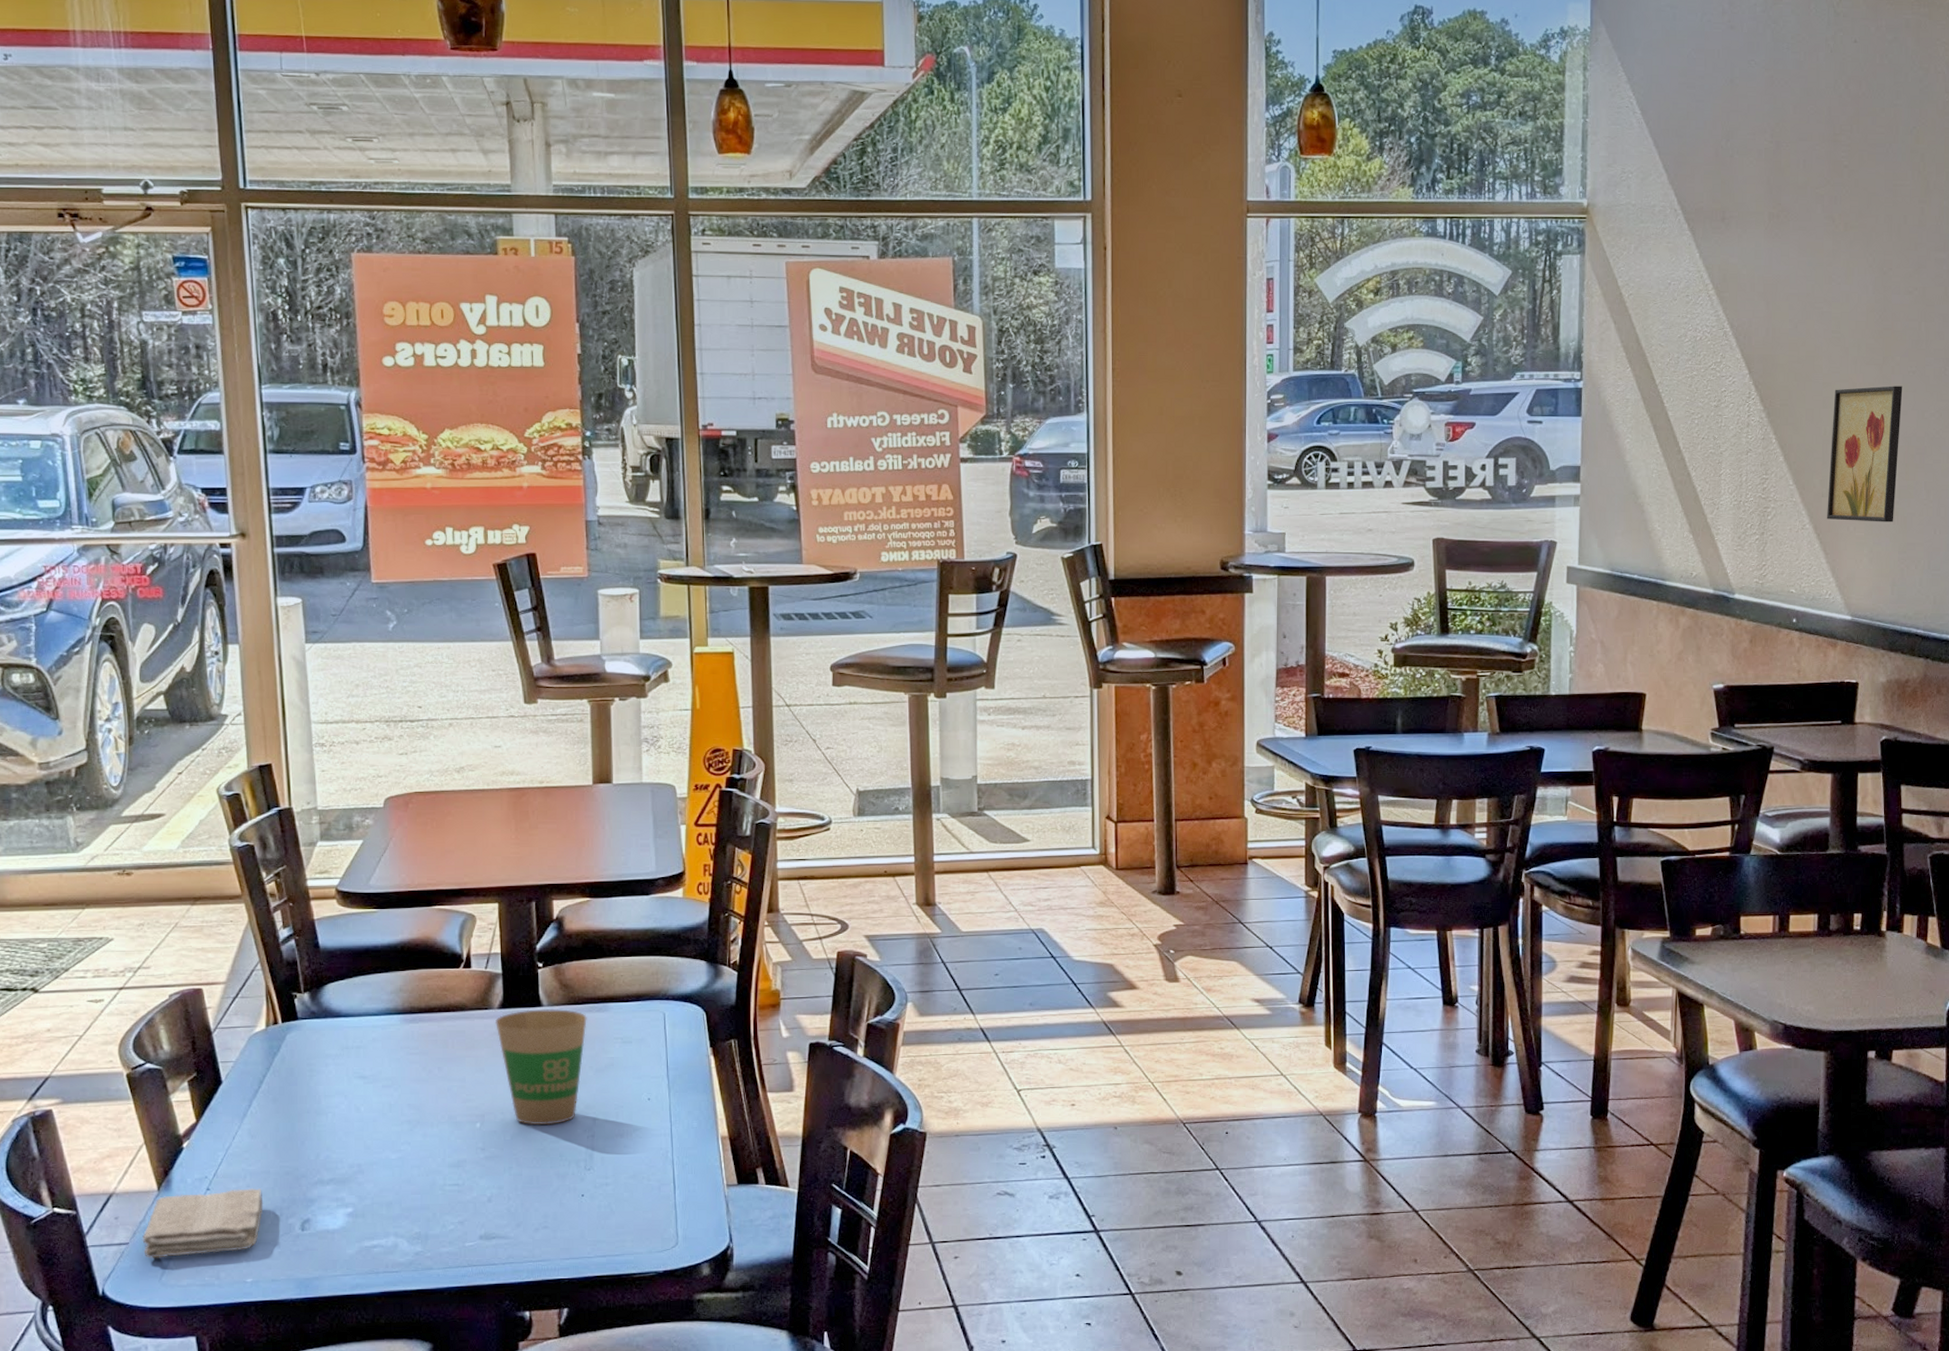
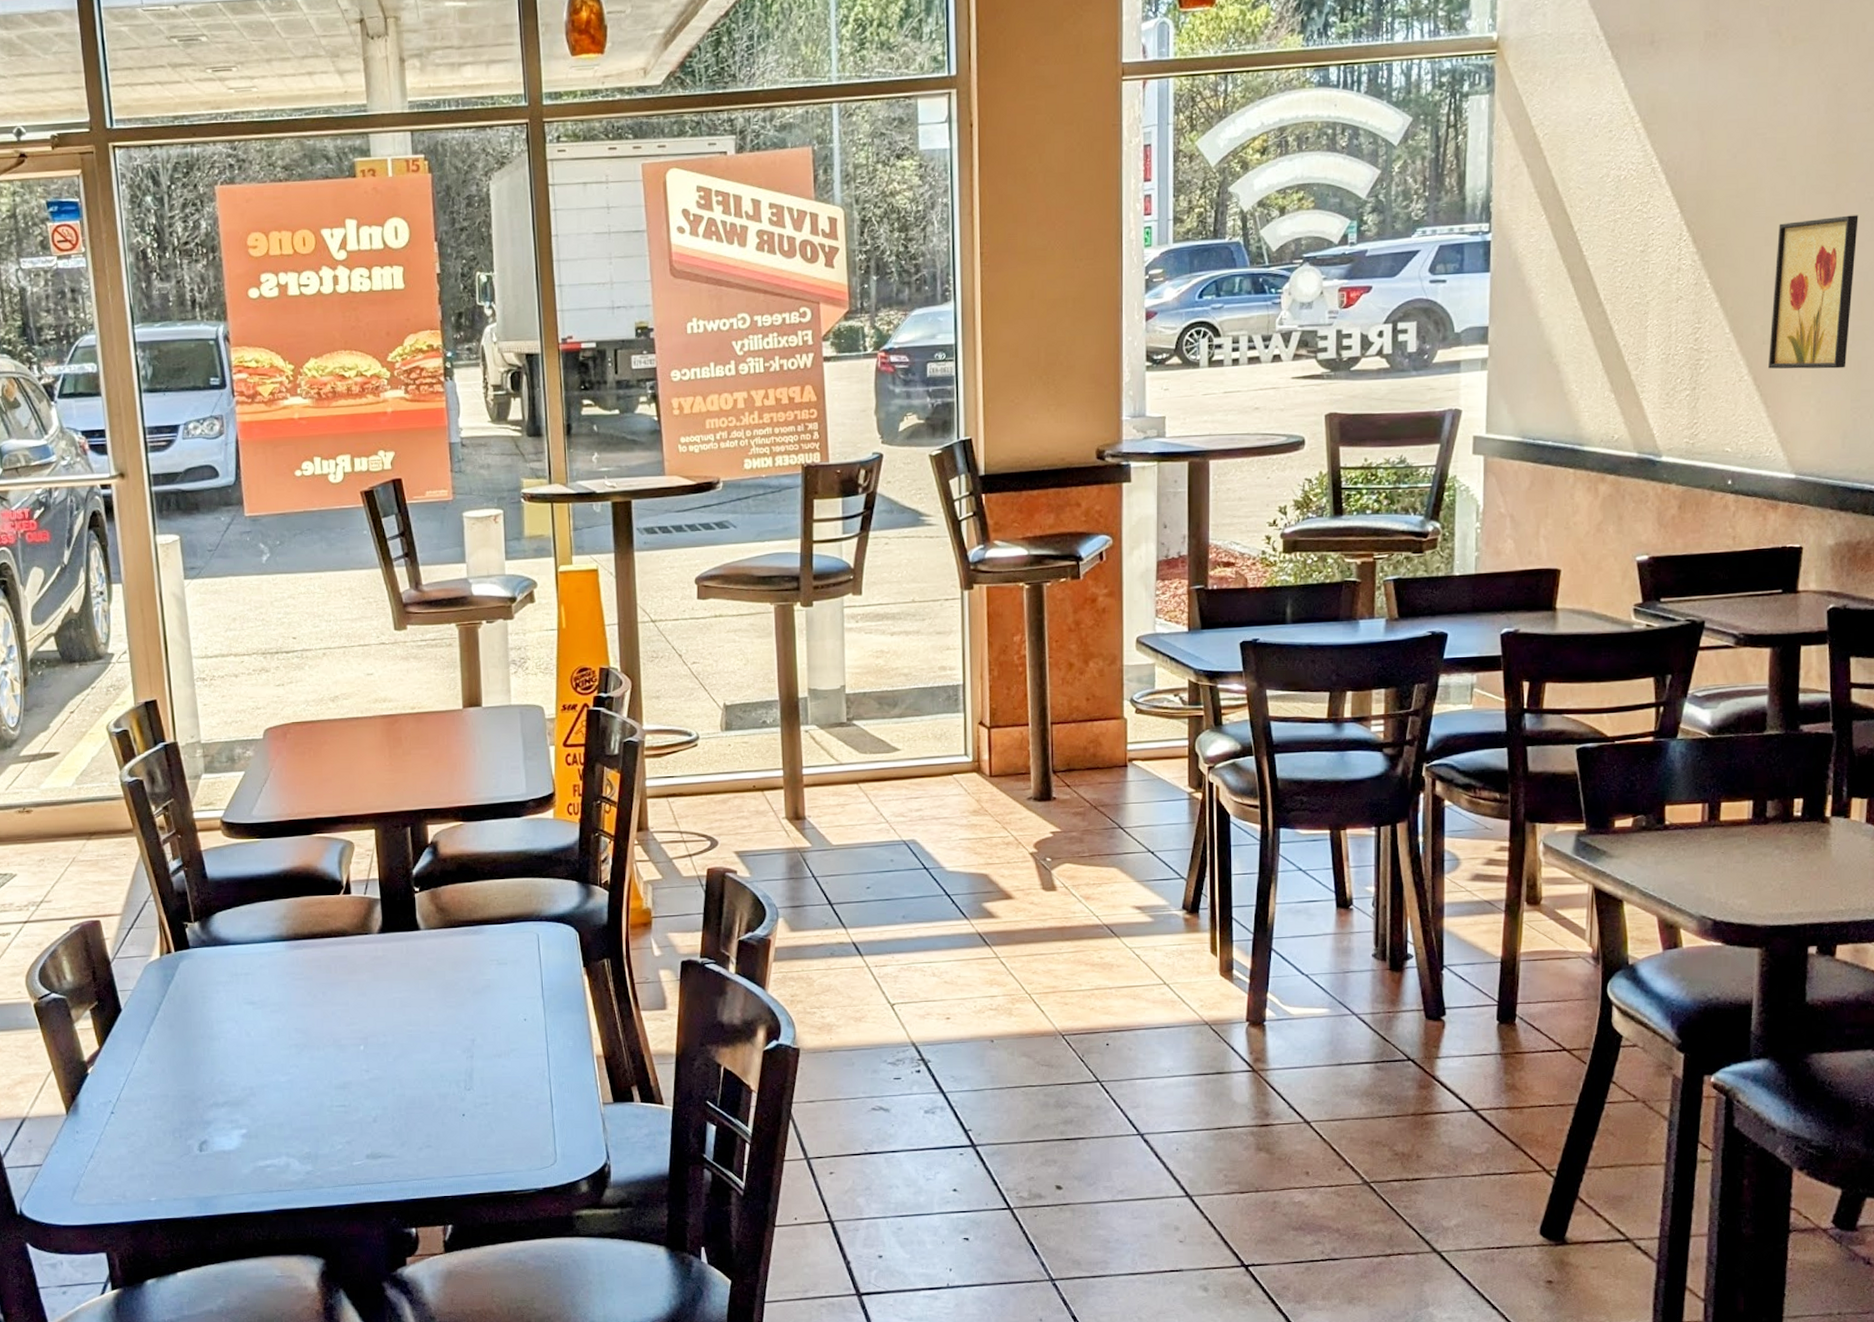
washcloth: present [142,1188,264,1258] -> none [54,1111,164,1179]
paper cup: present [496,1009,587,1125] -> none [376,933,463,1047]

